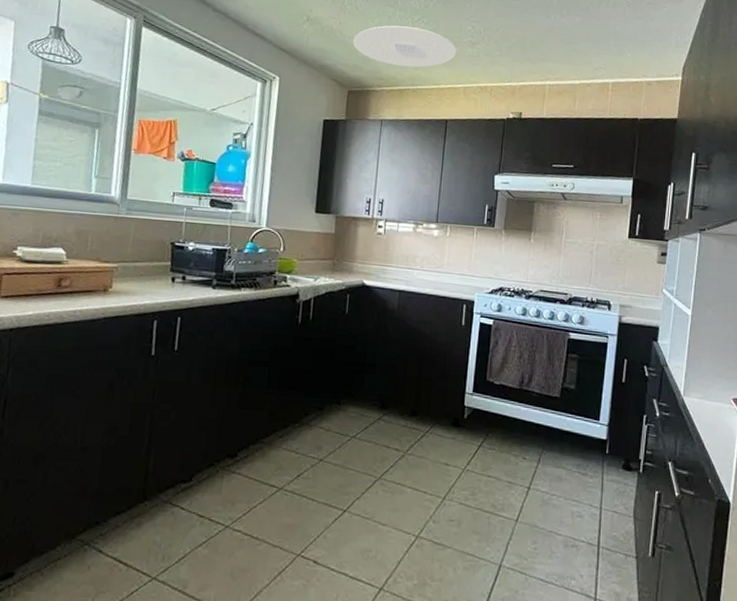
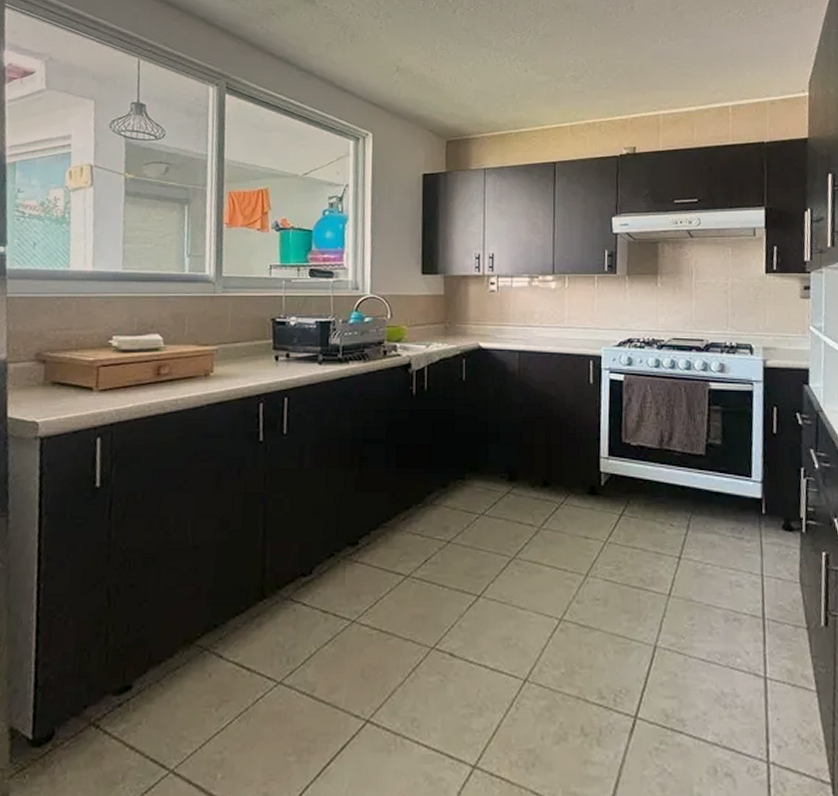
ceiling light: present [353,25,457,68] -> none [447,67,560,109]

